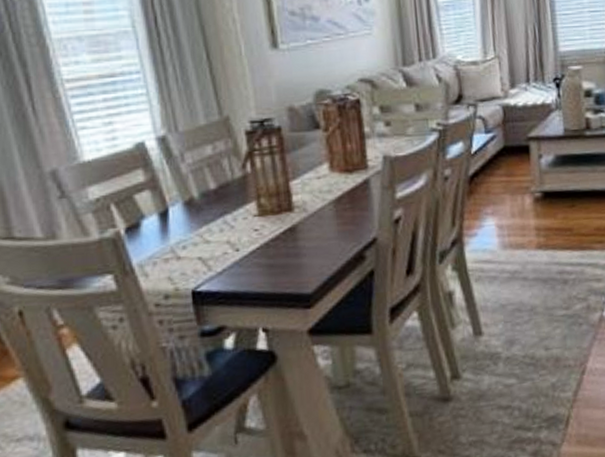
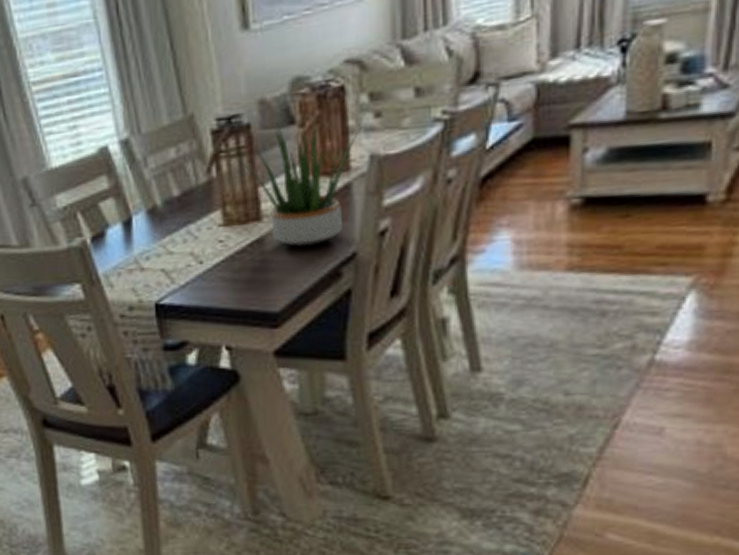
potted plant: none [268,123,377,234] -> present [235,116,363,247]

